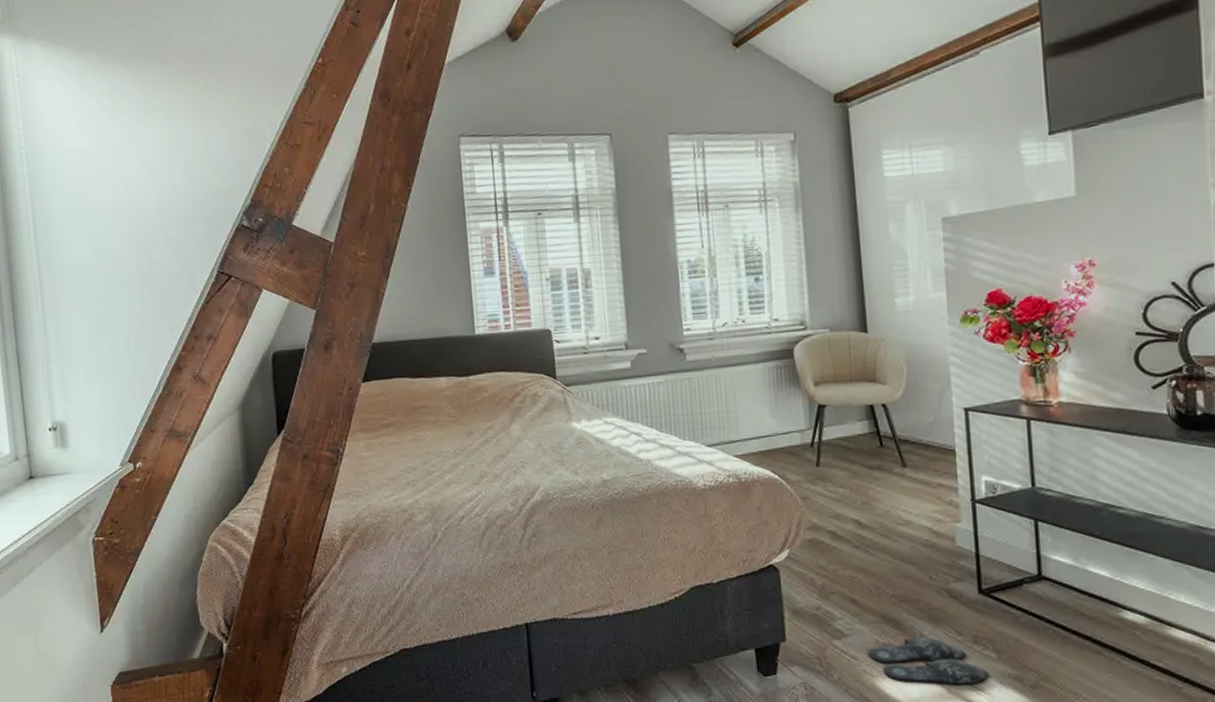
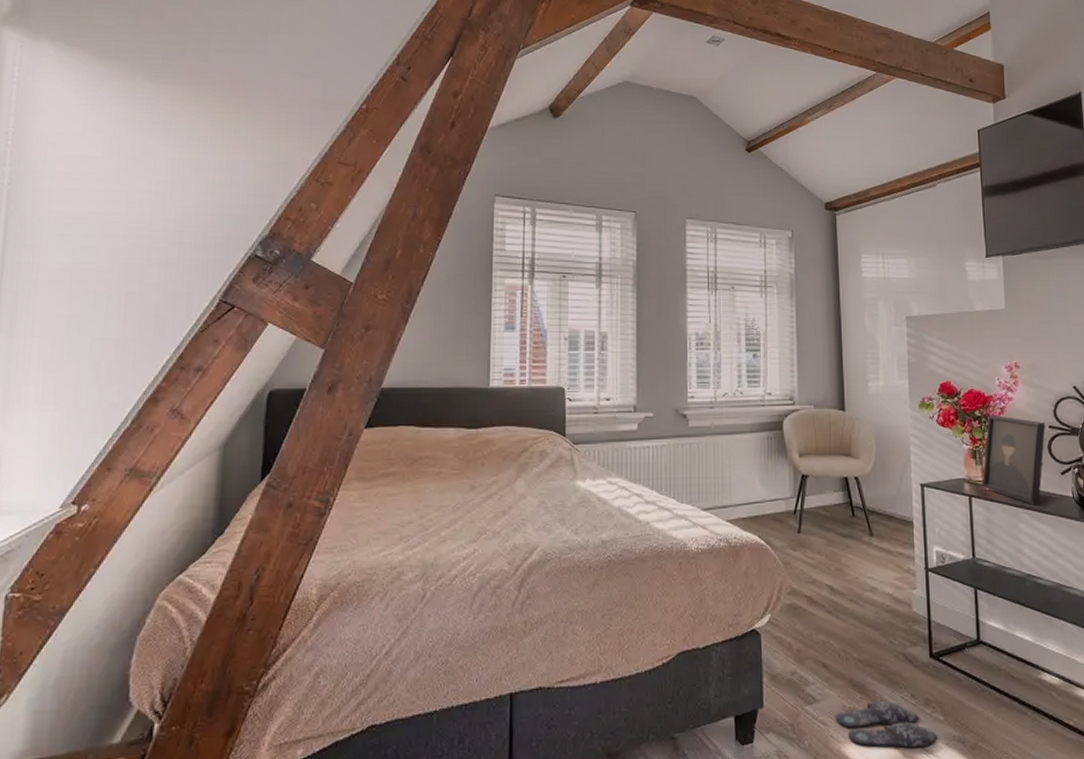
picture frame: none [1044,324,1131,425] -> present [982,414,1046,504]

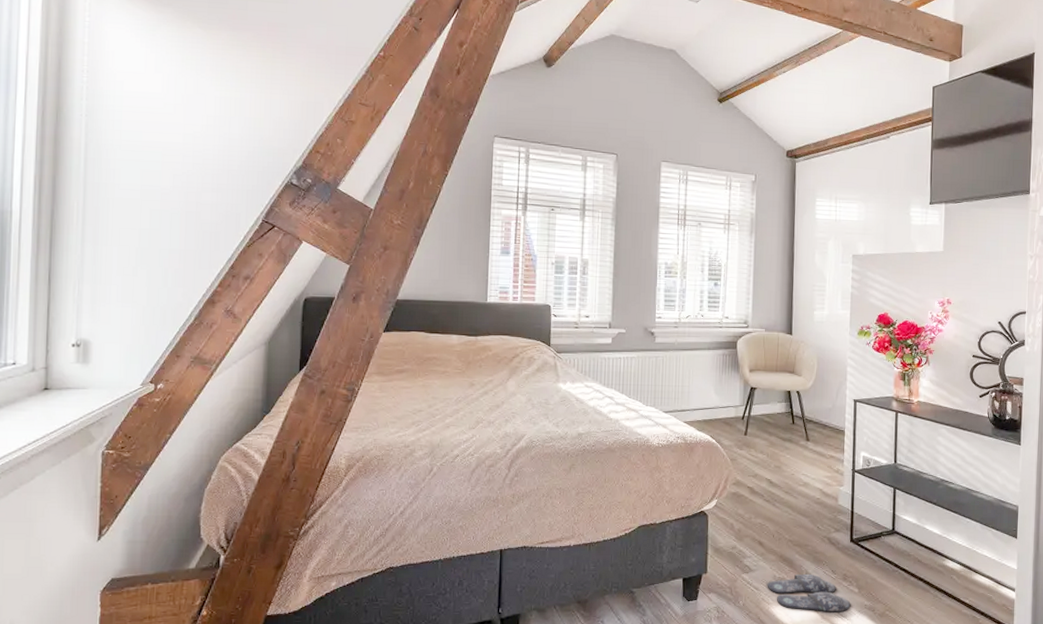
picture frame: present [982,414,1046,504] -> none [908,343,970,421]

